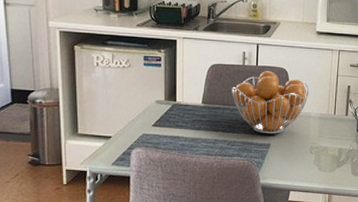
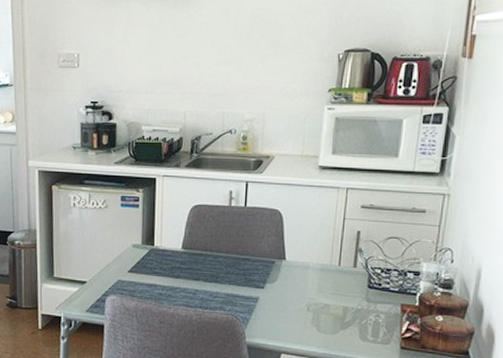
fruit basket: present [232,71,309,134] -> none [216,213,308,286]

